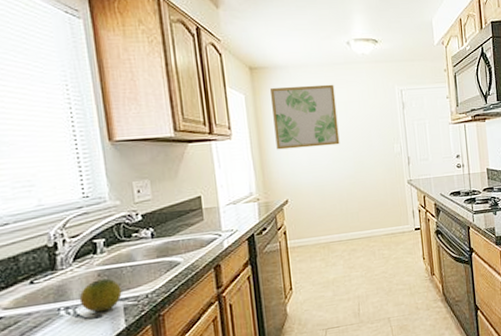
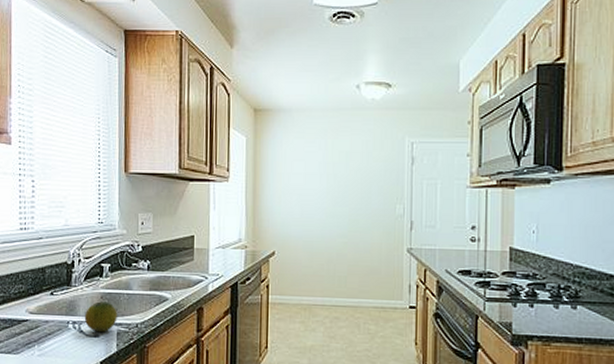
wall art: present [271,84,340,150] -> none [270,131,337,199]

